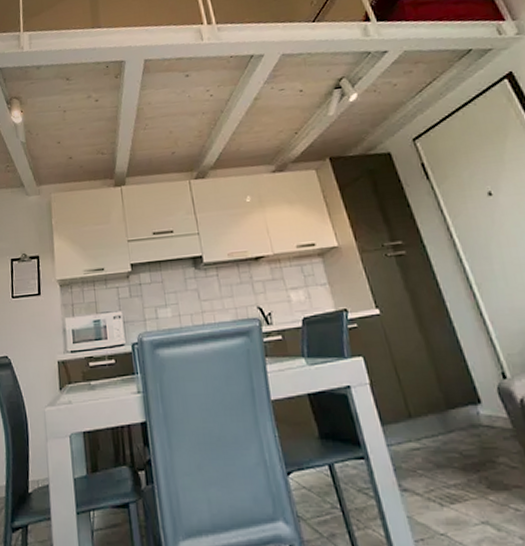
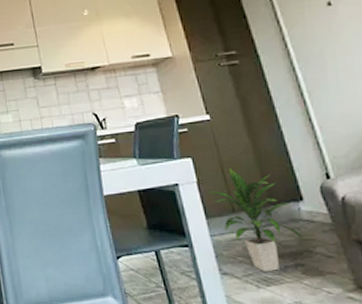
indoor plant: none [382,367,485,487] -> present [208,167,303,272]

